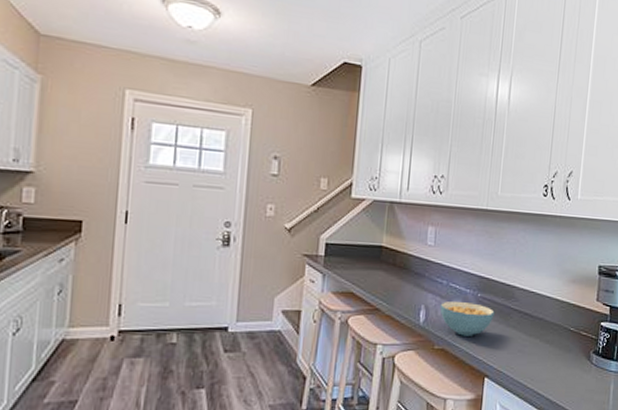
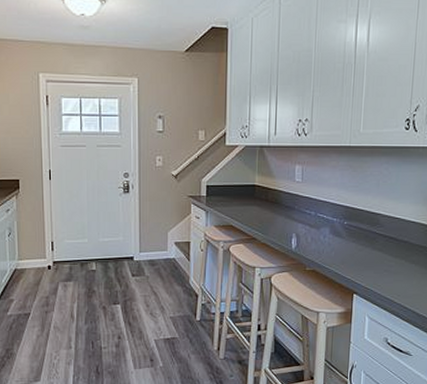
cereal bowl: present [440,300,495,336] -> none [309,229,361,259]

